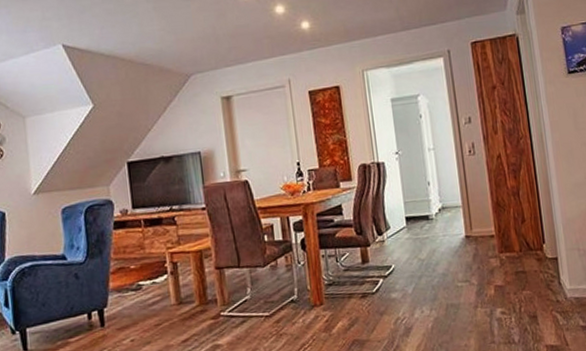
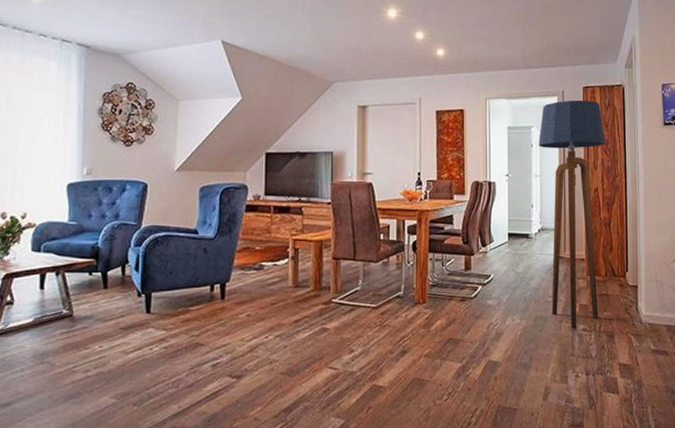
floor lamp: none [427,56,517,314] -> present [538,100,606,330]

